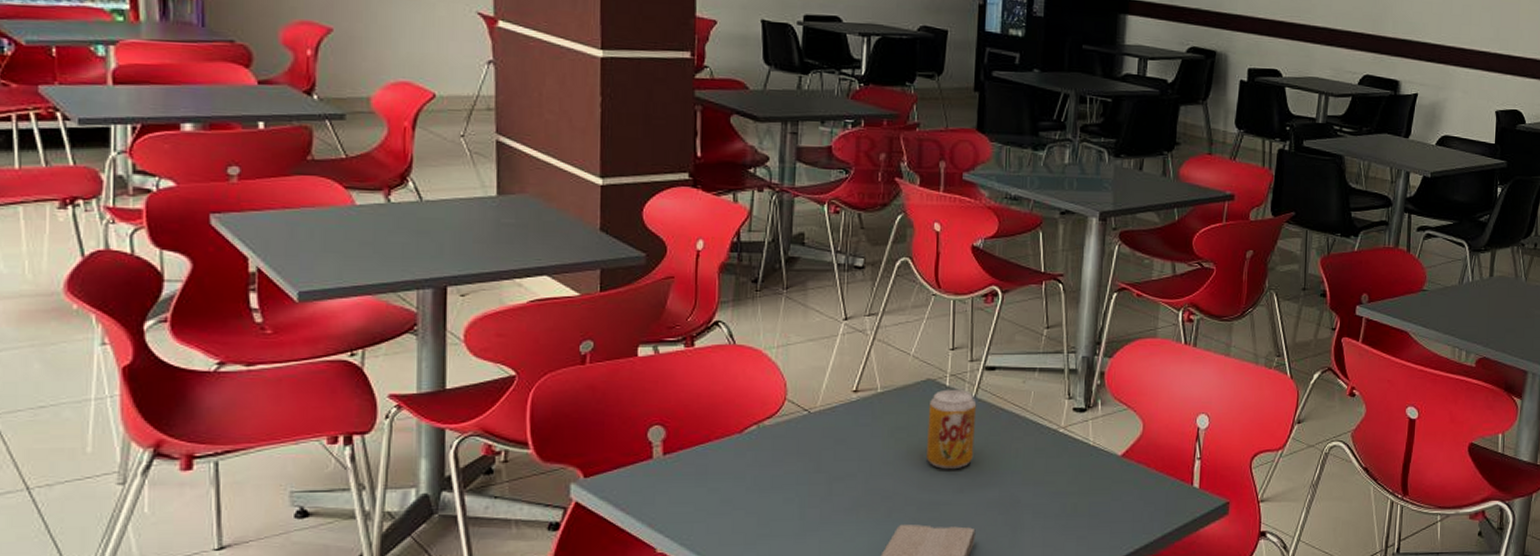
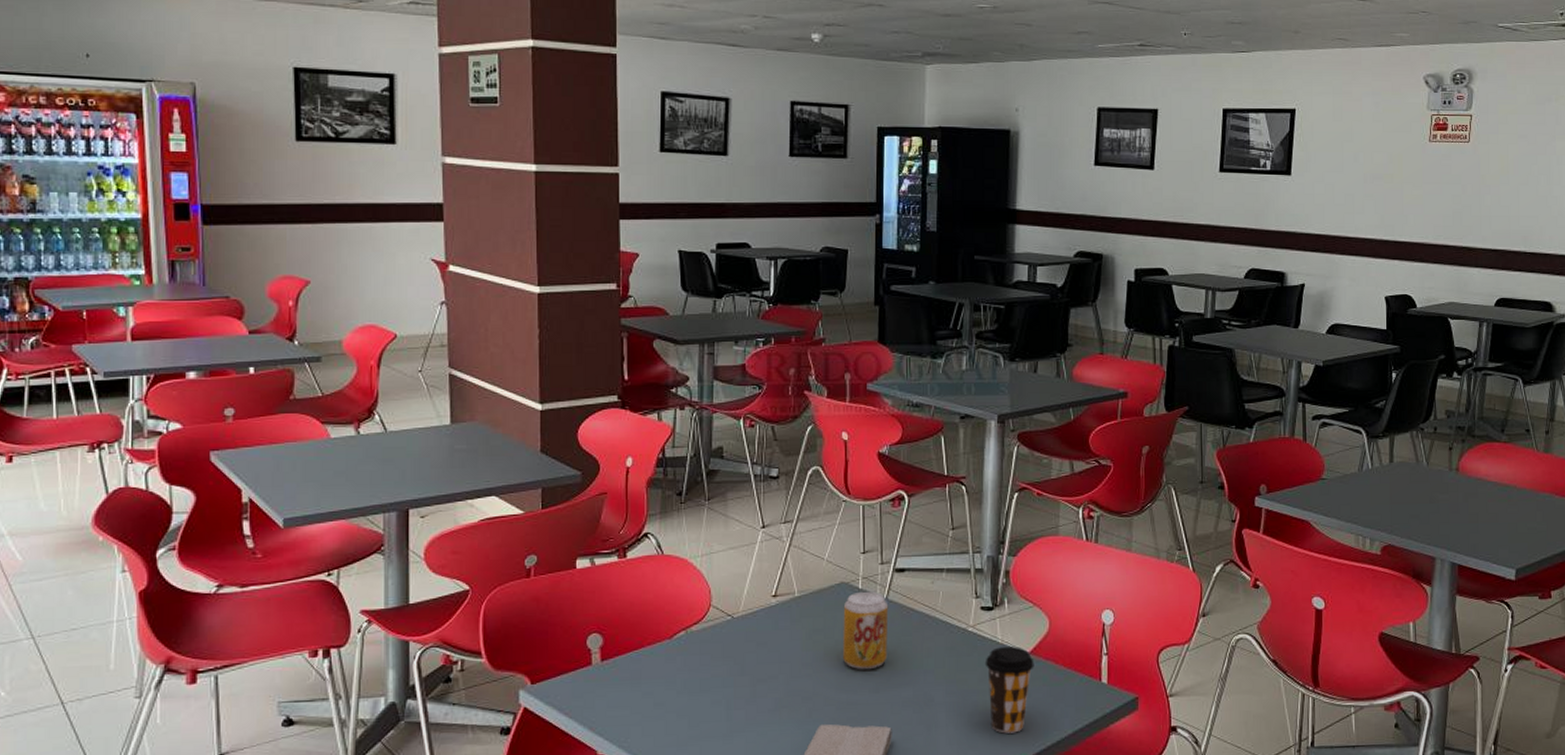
coffee cup: none [1075,449,1126,536] -> present [985,647,1034,734]

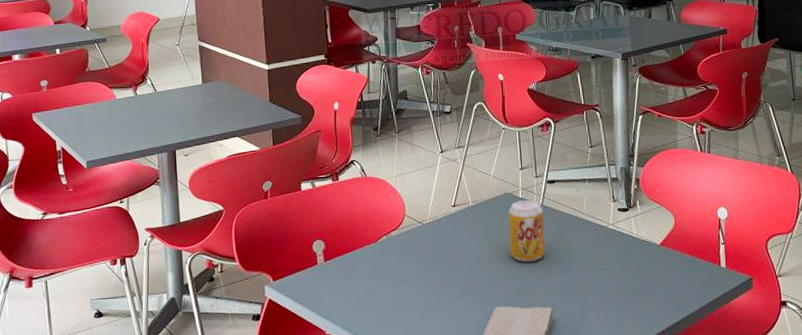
coffee cup: present [985,647,1034,734] -> none [624,240,665,310]

